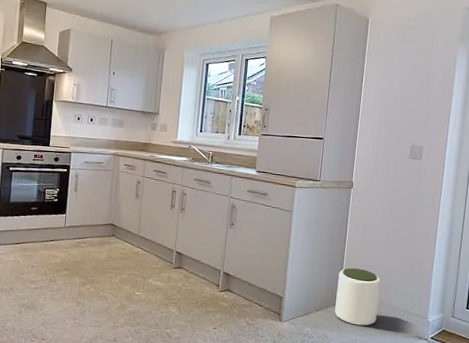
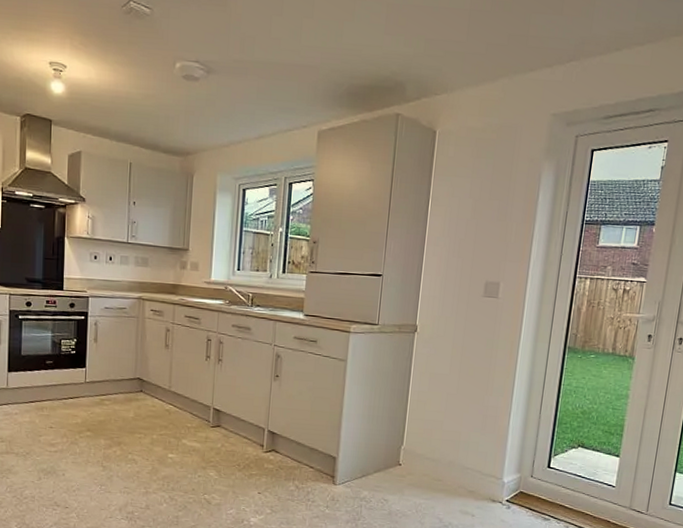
plant pot: present [335,267,381,326] -> none [396,423,449,488]

